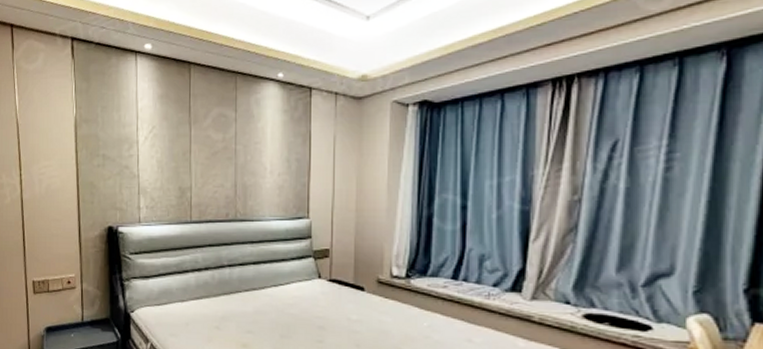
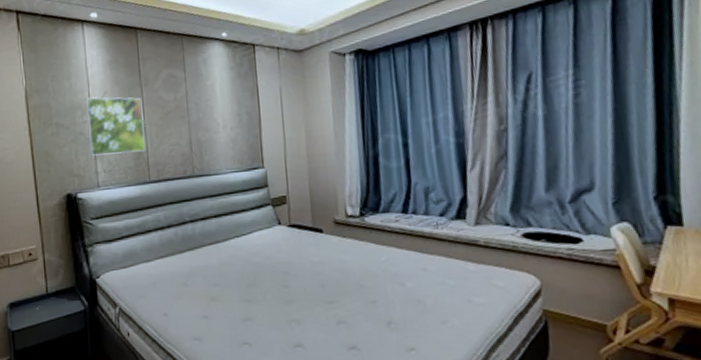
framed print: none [132,131,191,192] -> present [85,97,146,156]

